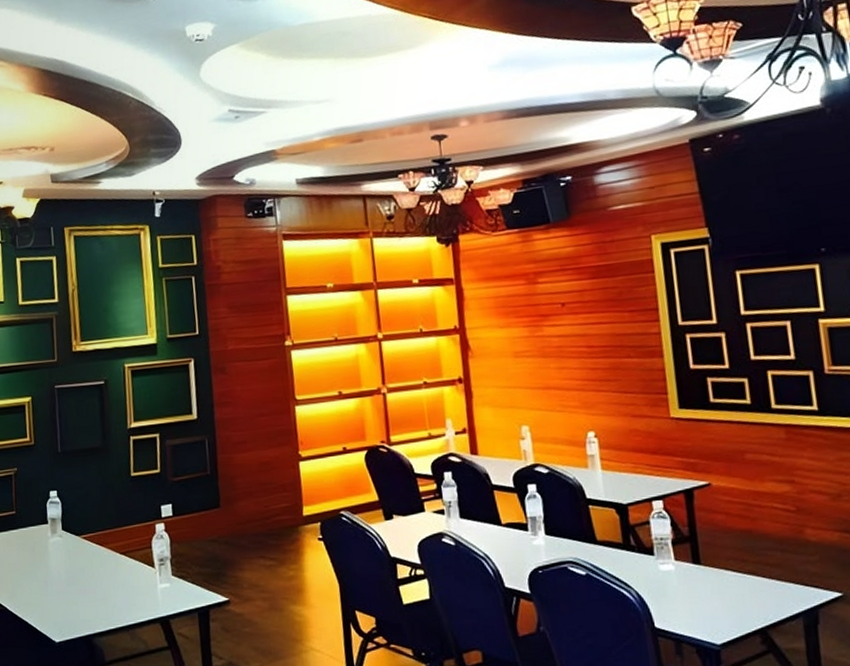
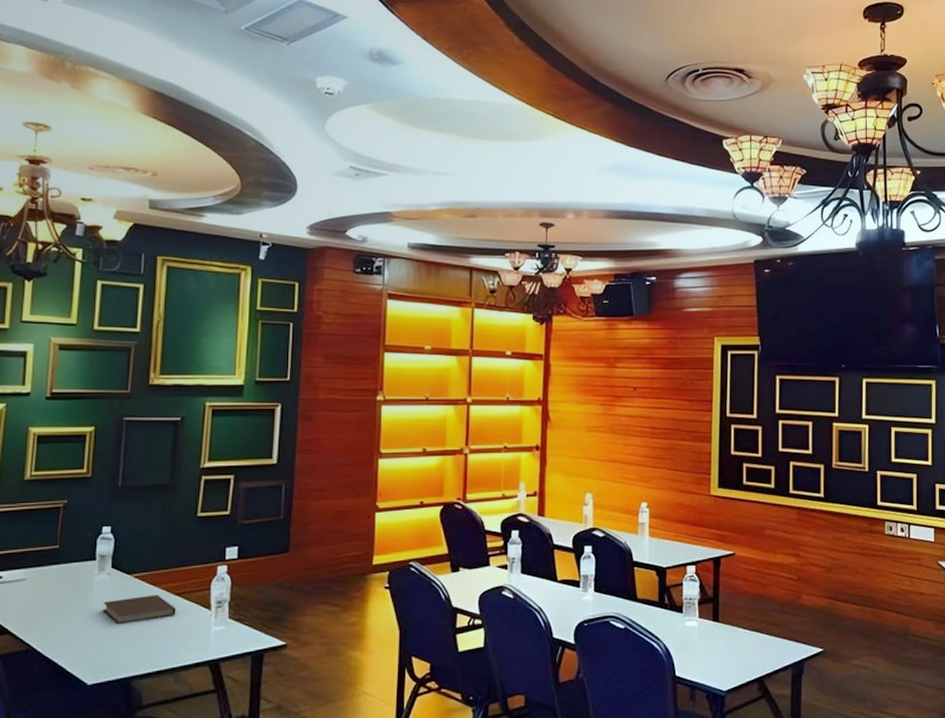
notebook: none [58,554,124,585] -> present [102,594,176,625]

